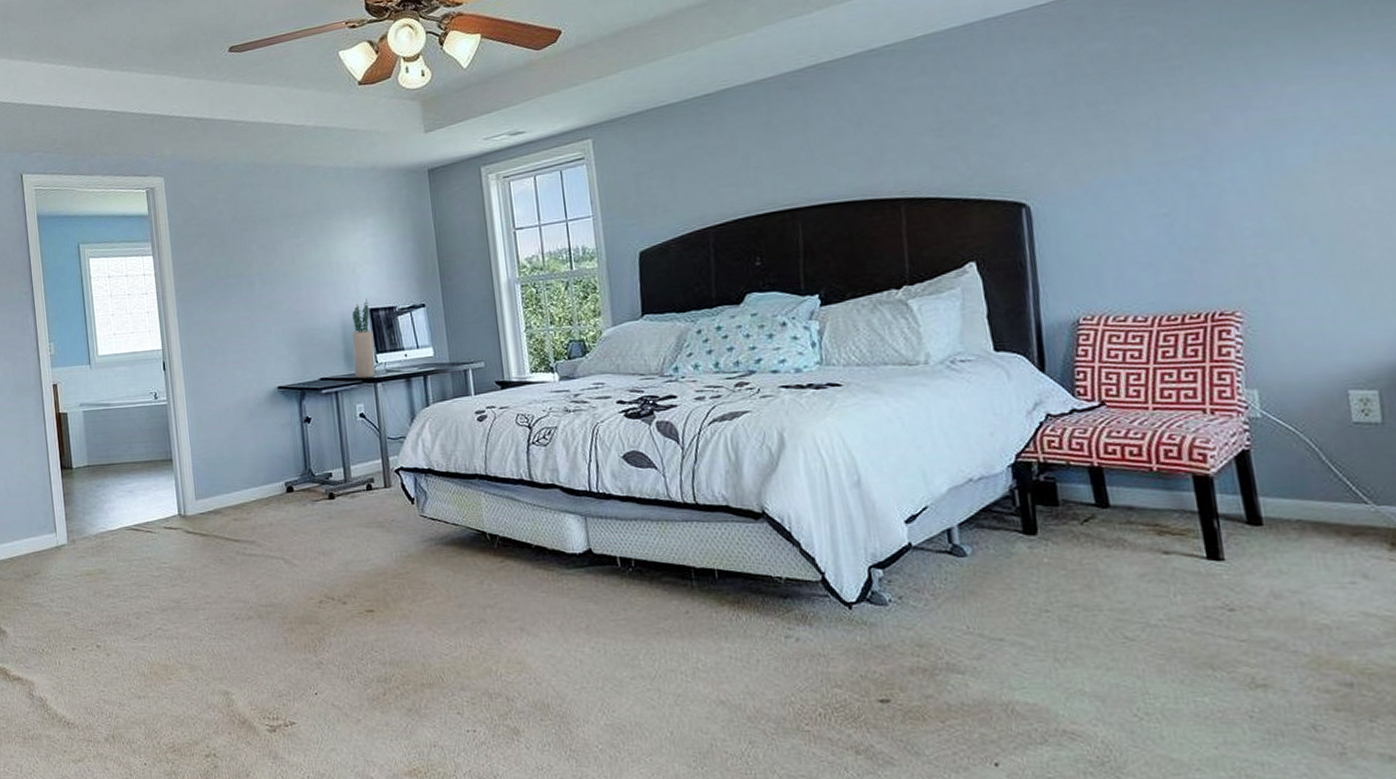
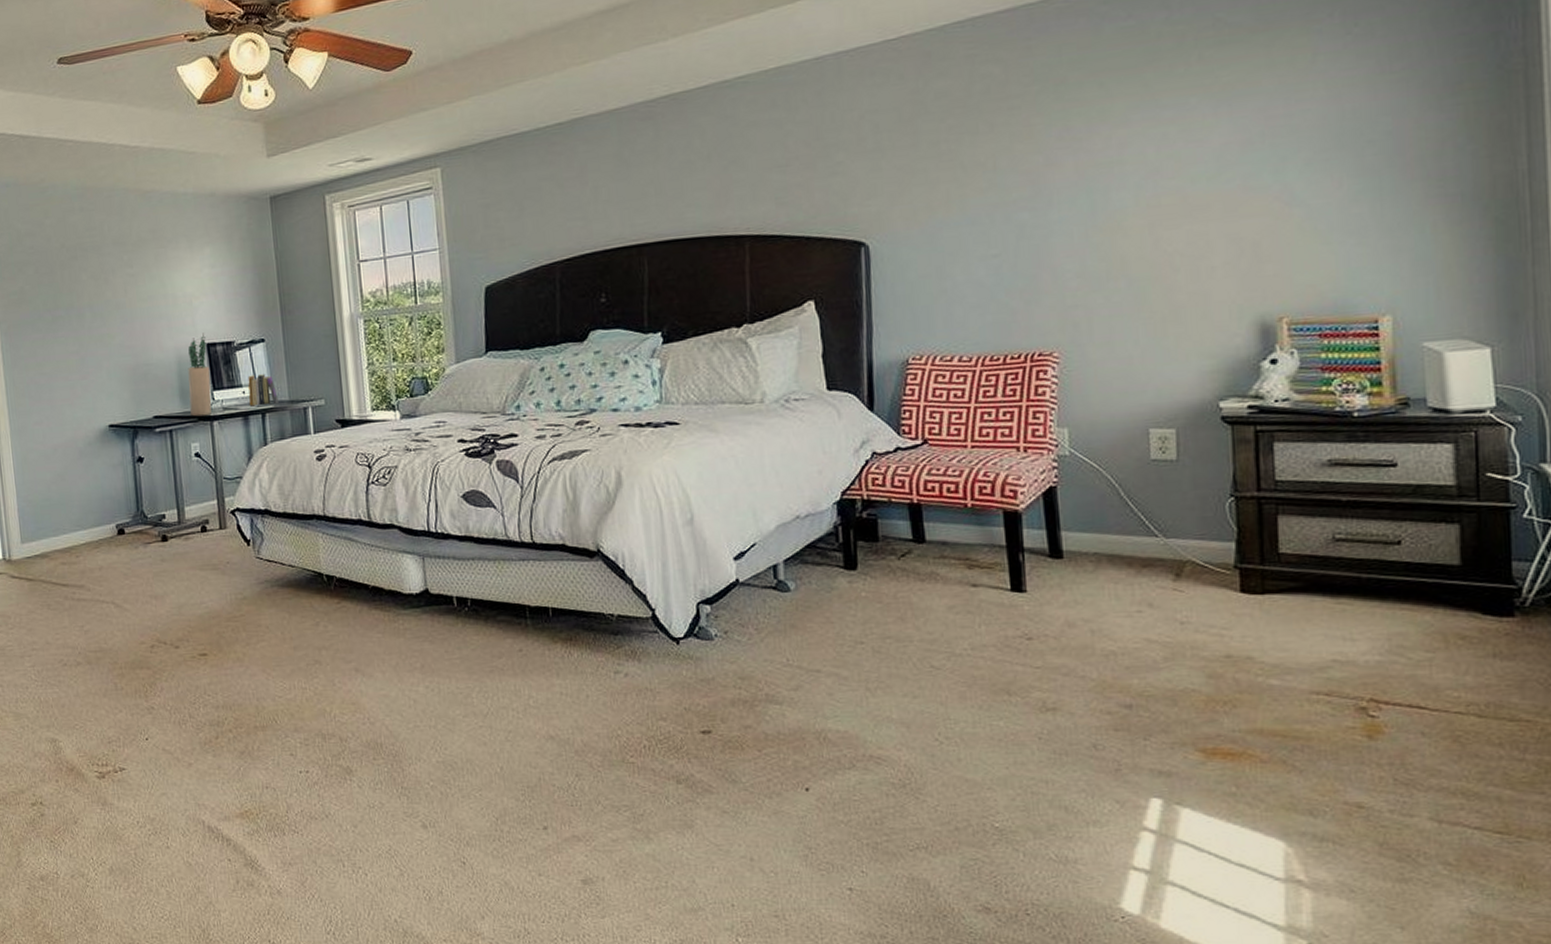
books: none [409,338,440,369] -> present [248,374,279,407]

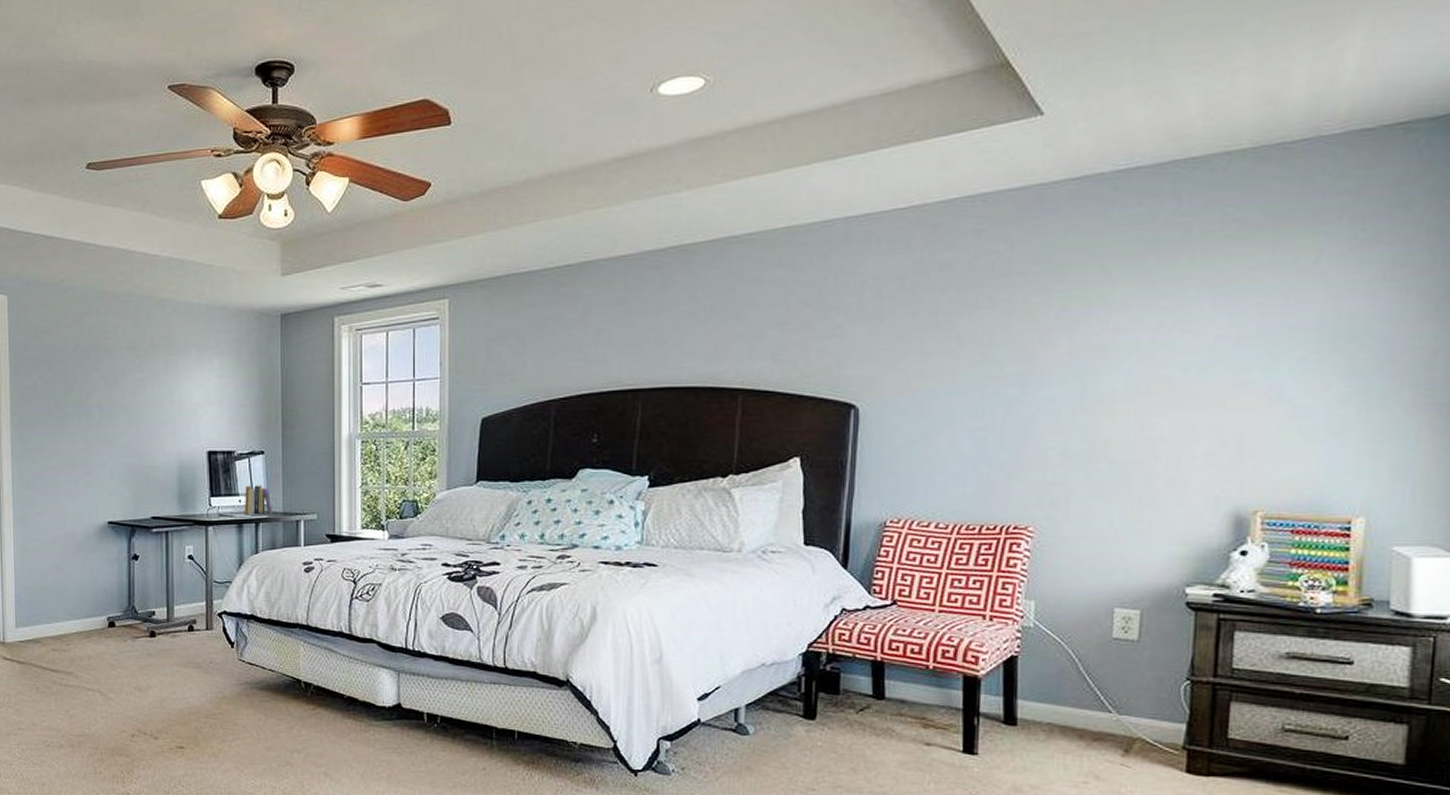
vase: present [188,333,212,417] -> none [187,440,210,521]

